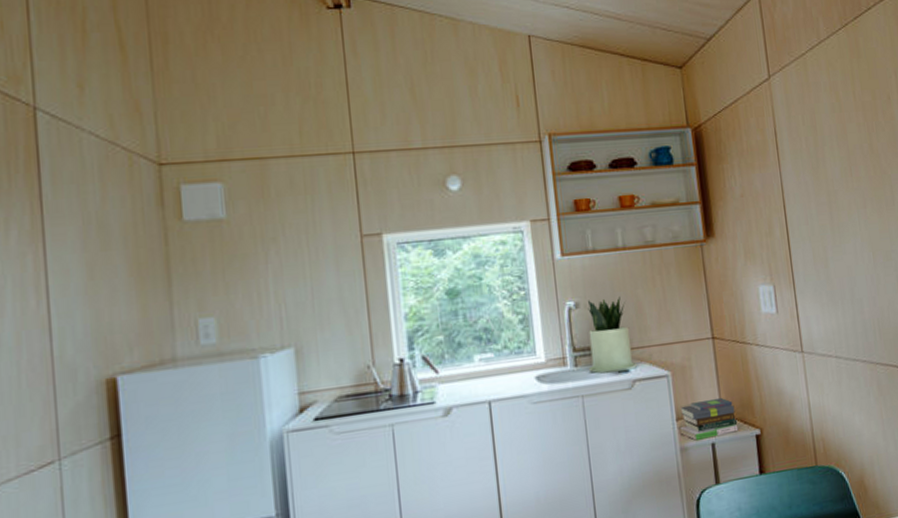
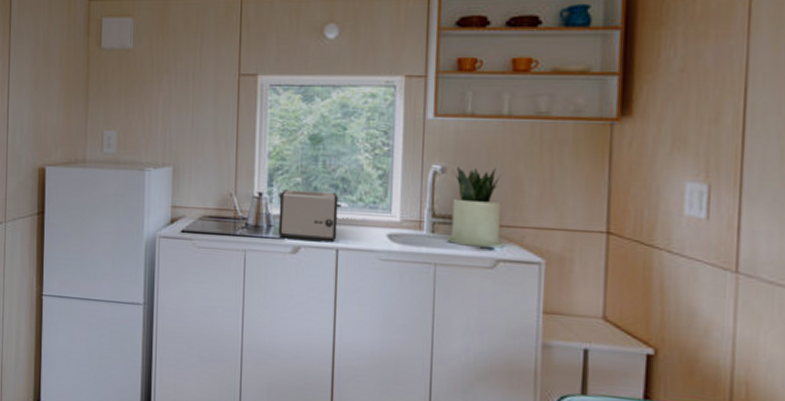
toaster: none [422,344,488,403] -> present [278,190,341,243]
books: present [680,397,739,441] -> none [545,299,624,345]

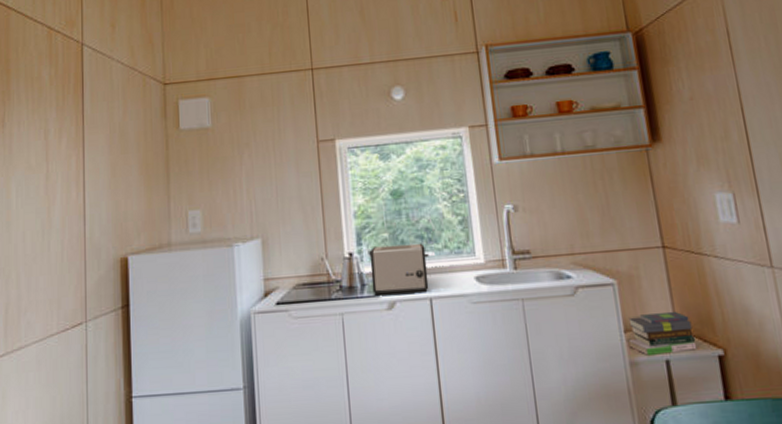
planter: present [446,166,505,250] -> none [526,201,580,279]
books: none [545,299,624,345] -> present [628,311,697,355]

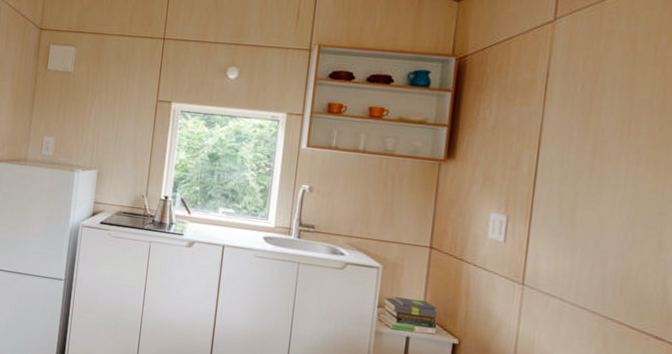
toaster: present [369,243,429,296] -> none [178,195,230,241]

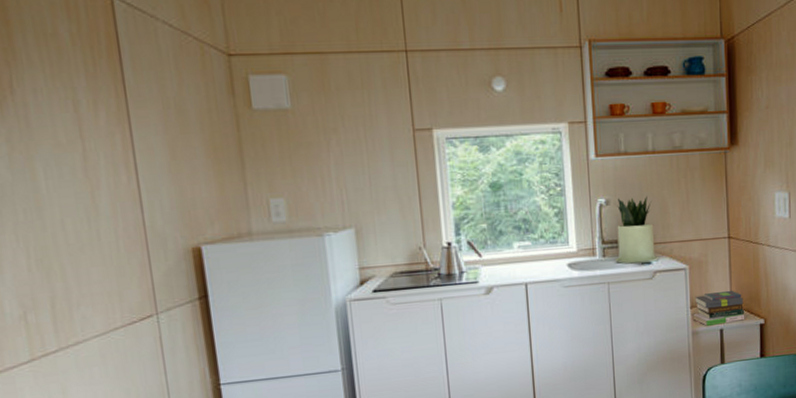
planter: none [308,187,354,255] -> present [615,196,660,265]

